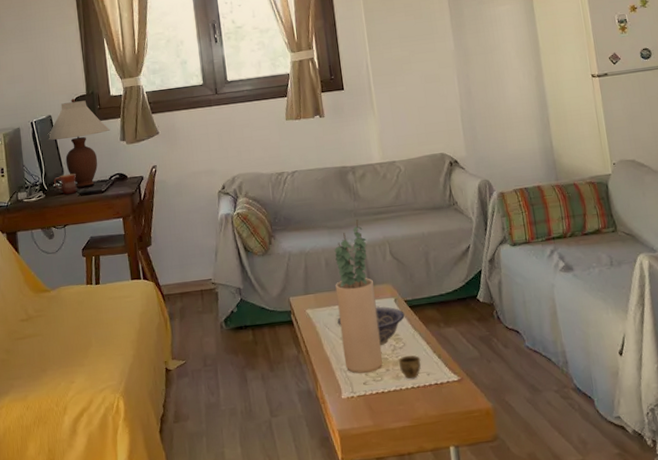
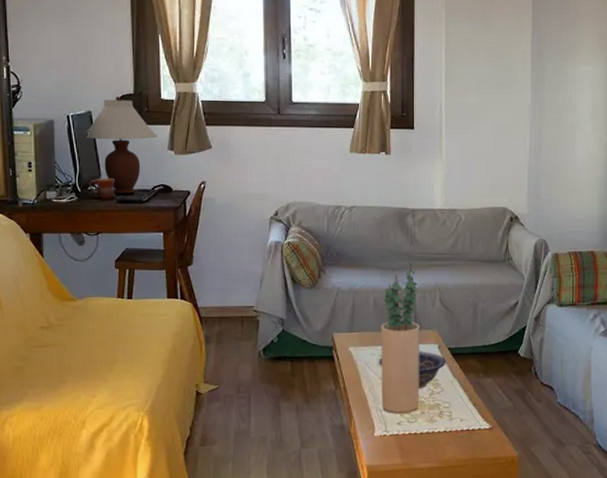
cup: present [398,355,421,379] -> none [434,400,456,424]

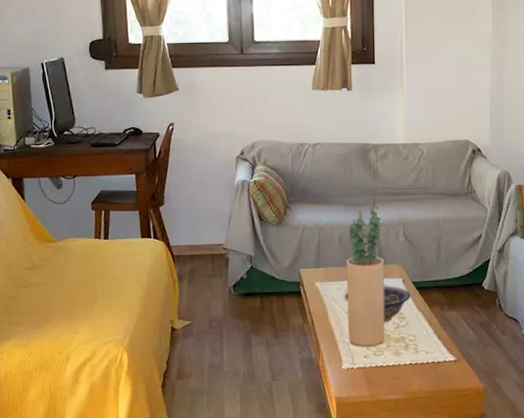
table lamp: present [85,96,157,197] -> none [59,42,127,141]
mug: present [89,178,116,201] -> none [64,122,89,146]

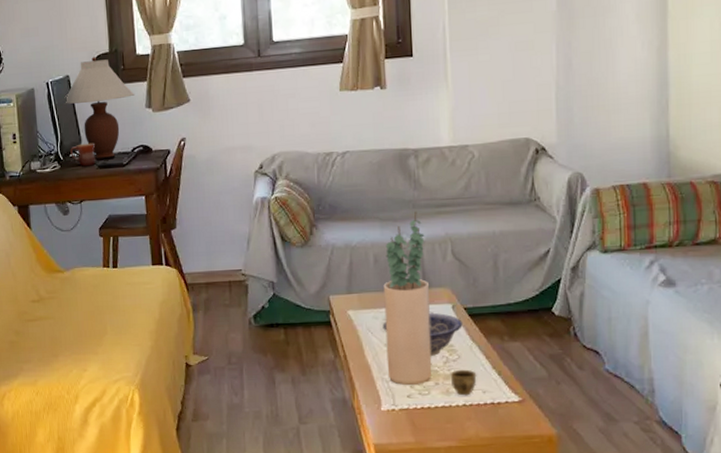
table lamp: none [59,42,127,141] -> present [64,57,134,162]
mug: none [64,122,89,146] -> present [70,142,96,168]
cup: none [399,333,421,356] -> present [450,369,477,396]

